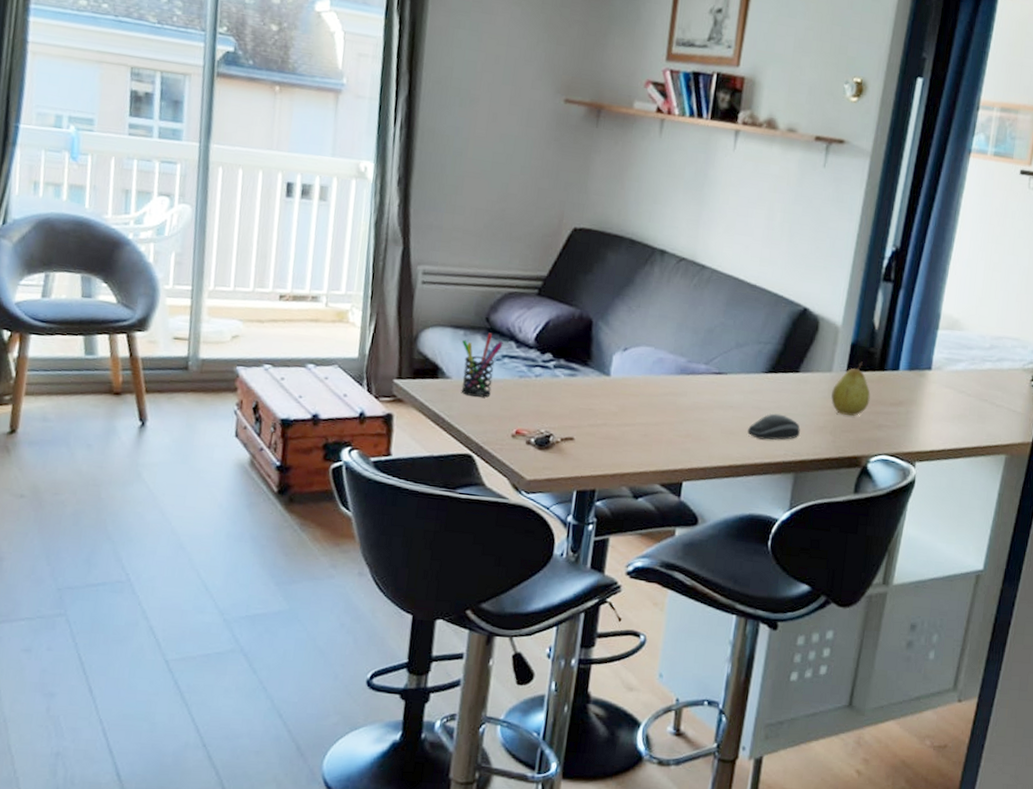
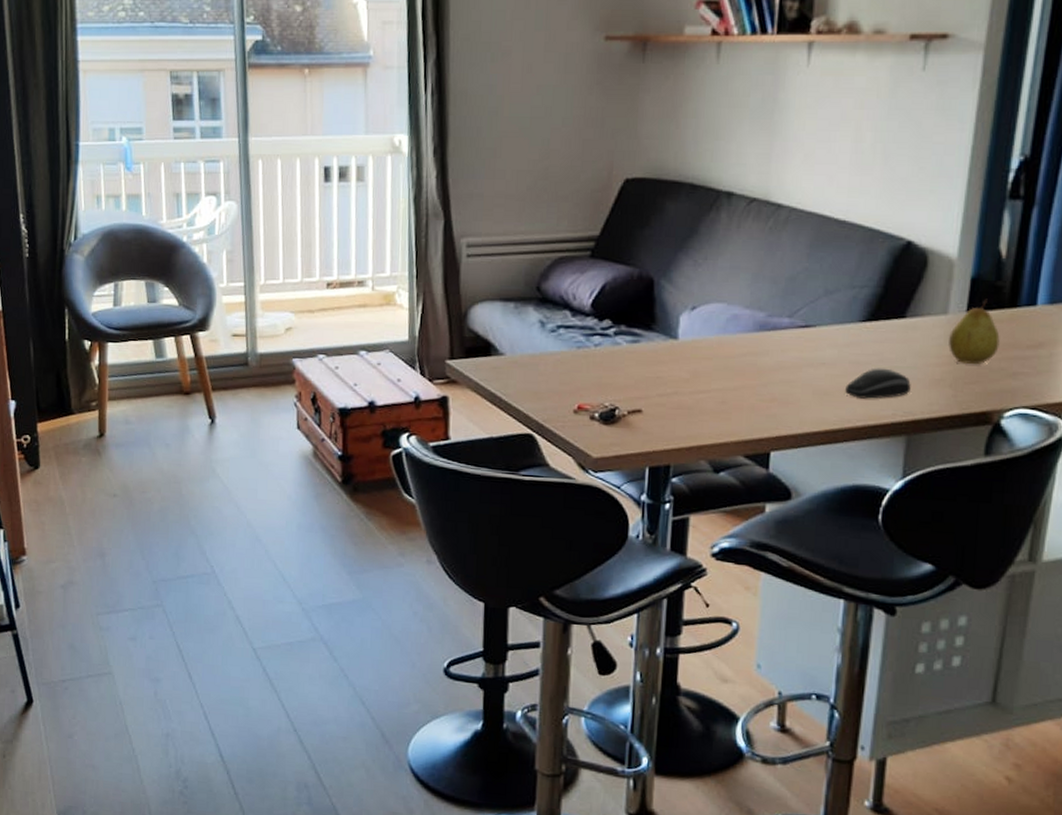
pen holder: present [461,332,504,397] -> none [513,303,557,372]

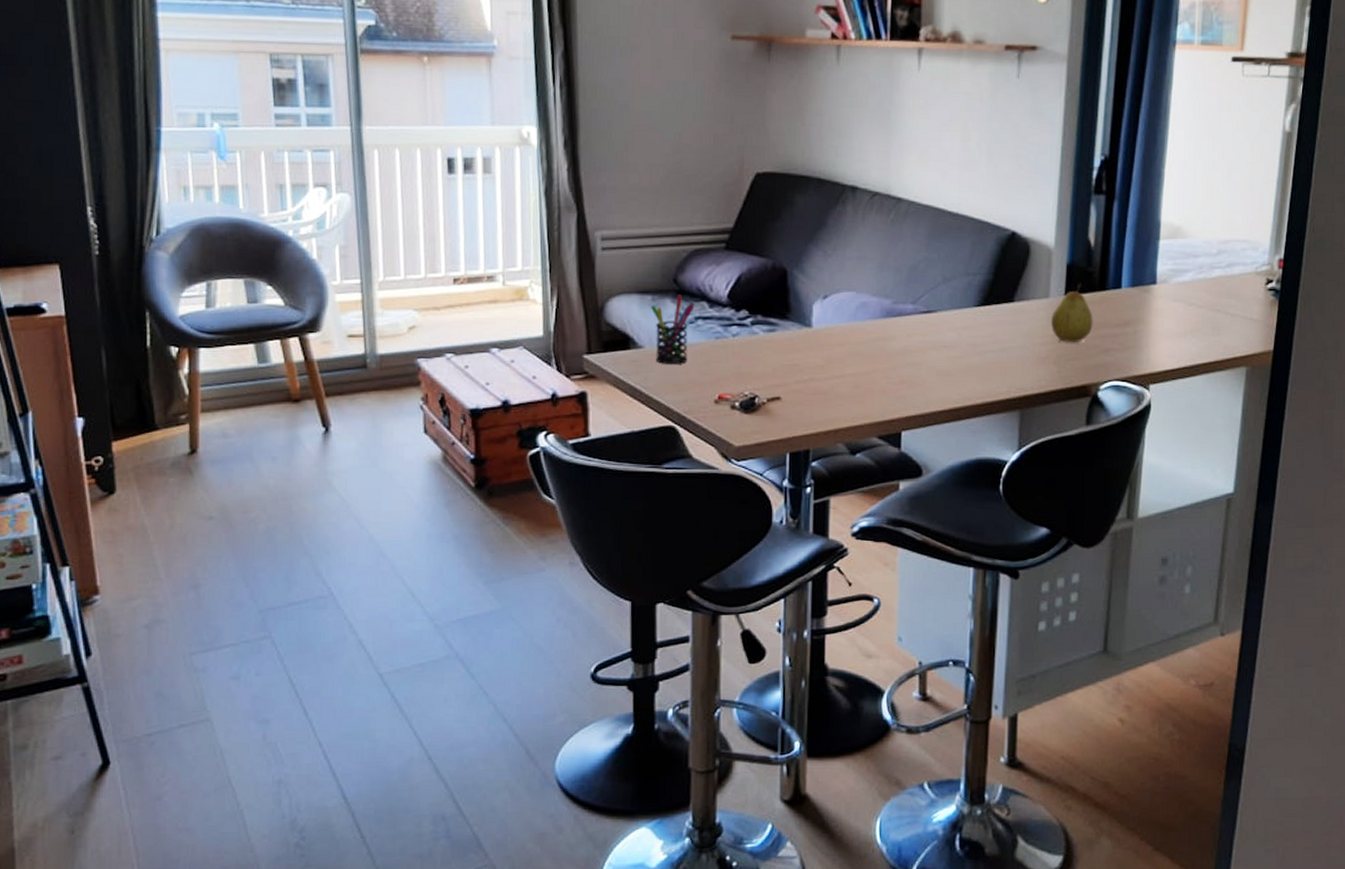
pen holder: none [513,303,557,372] -> present [651,295,695,364]
computer mouse: present [845,368,911,399] -> none [965,348,1021,378]

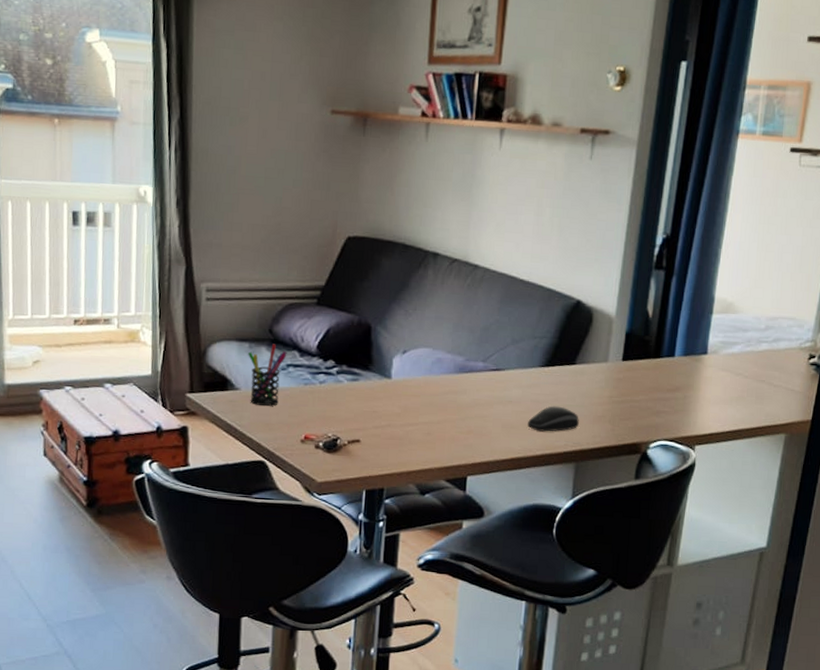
computer mouse: none [965,348,1021,378] -> present [528,406,579,432]
fruit: present [1050,283,1093,343] -> none [607,350,647,405]

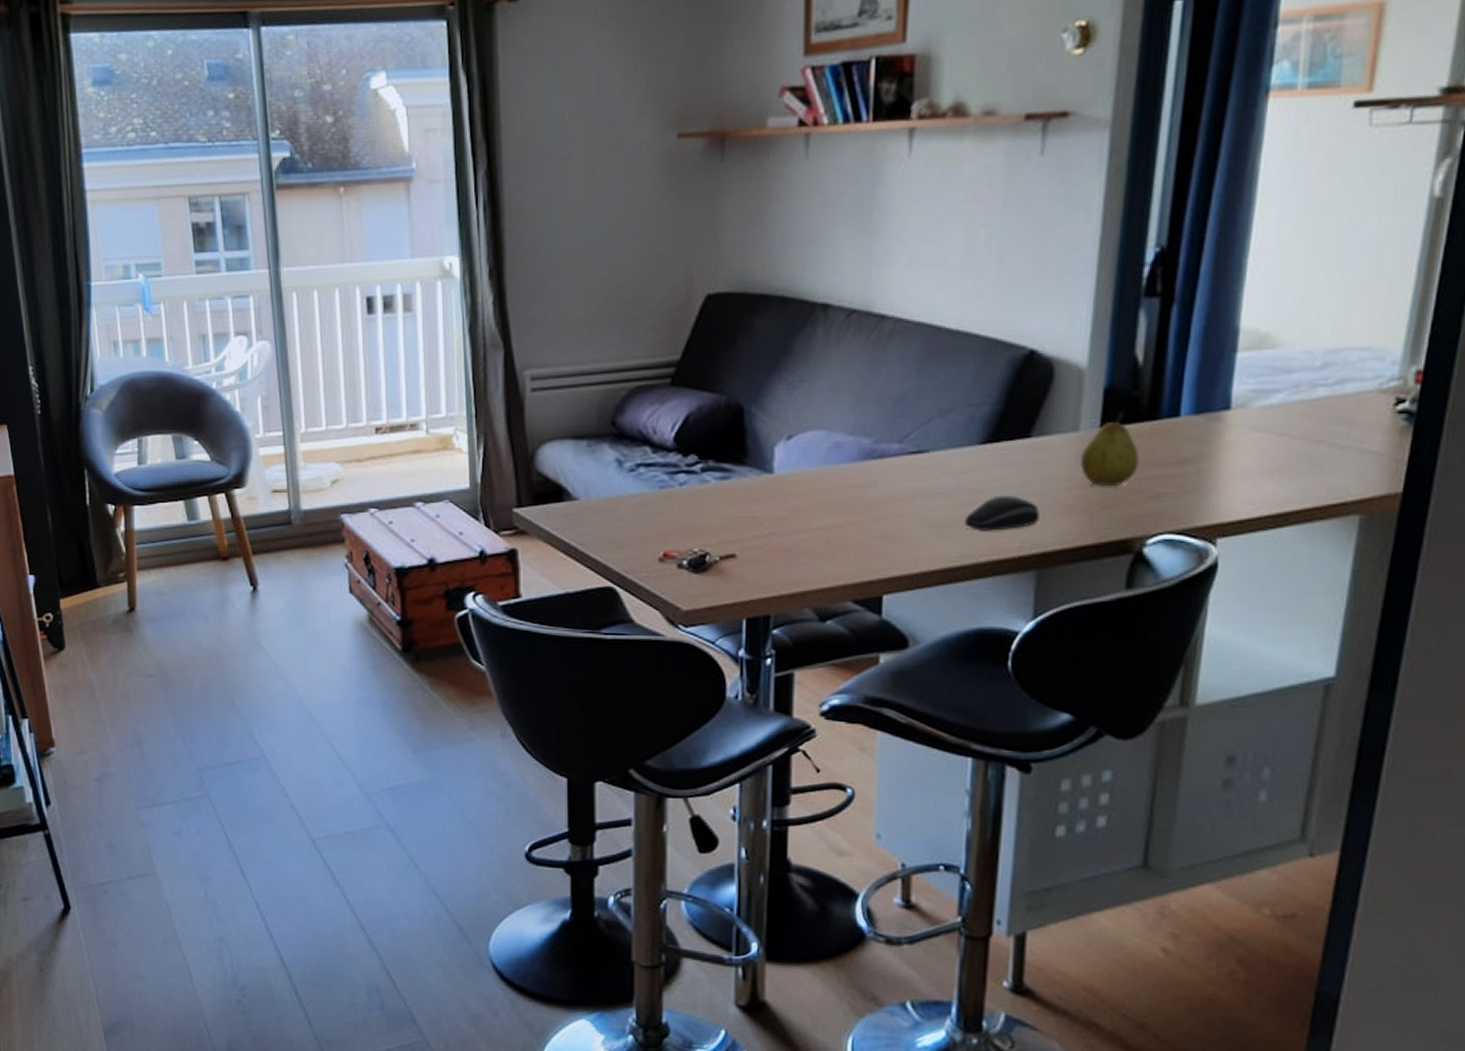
pen holder: present [248,343,287,406] -> none [587,439,636,518]
fruit: none [607,350,647,405] -> present [1079,411,1139,487]

